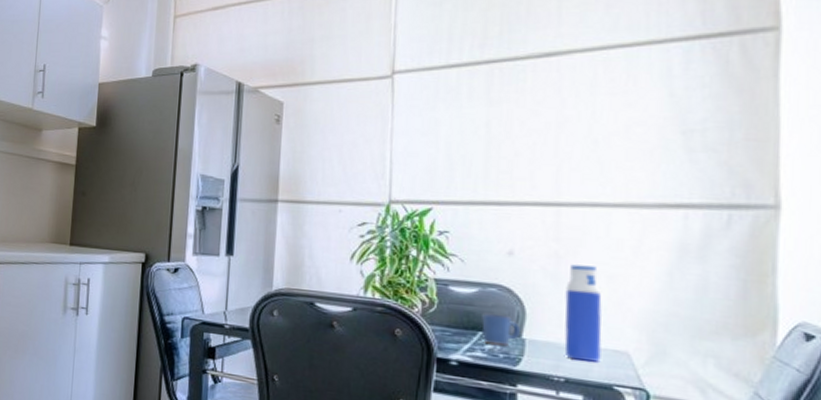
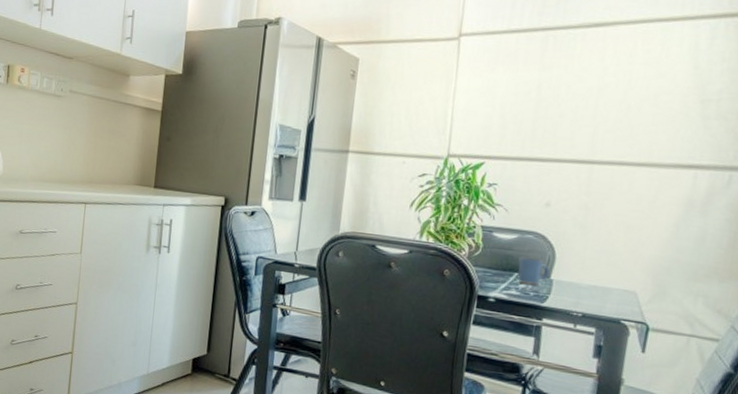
water bottle: present [564,264,602,362] -> none [584,215,620,300]

